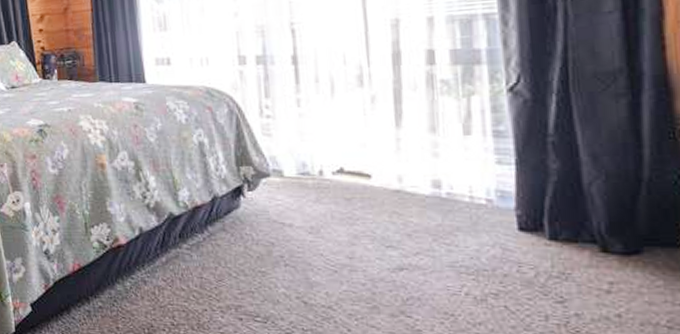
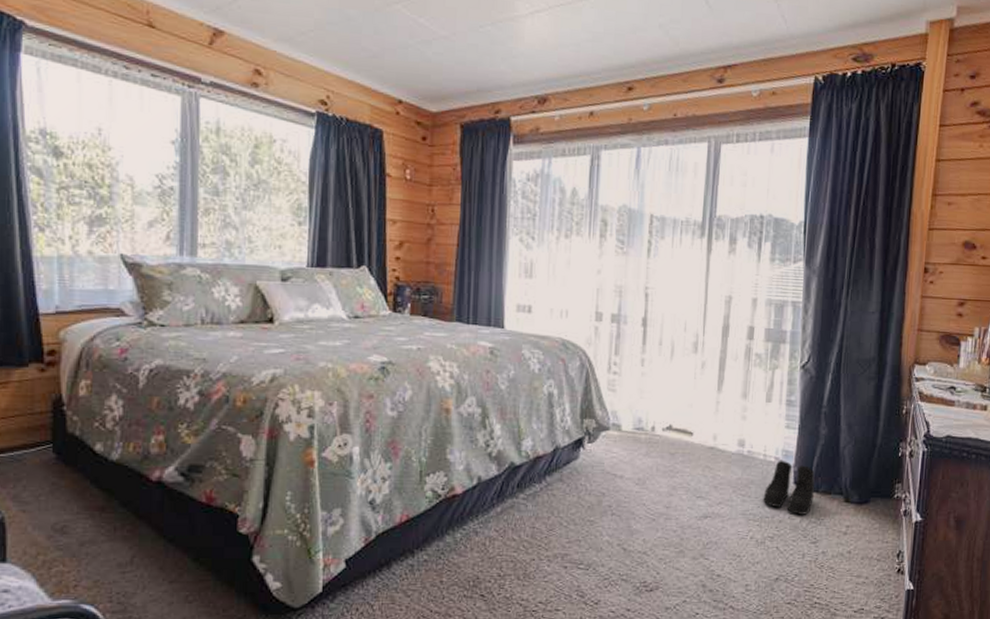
boots: none [476,202,552,268] -> present [763,460,815,515]

